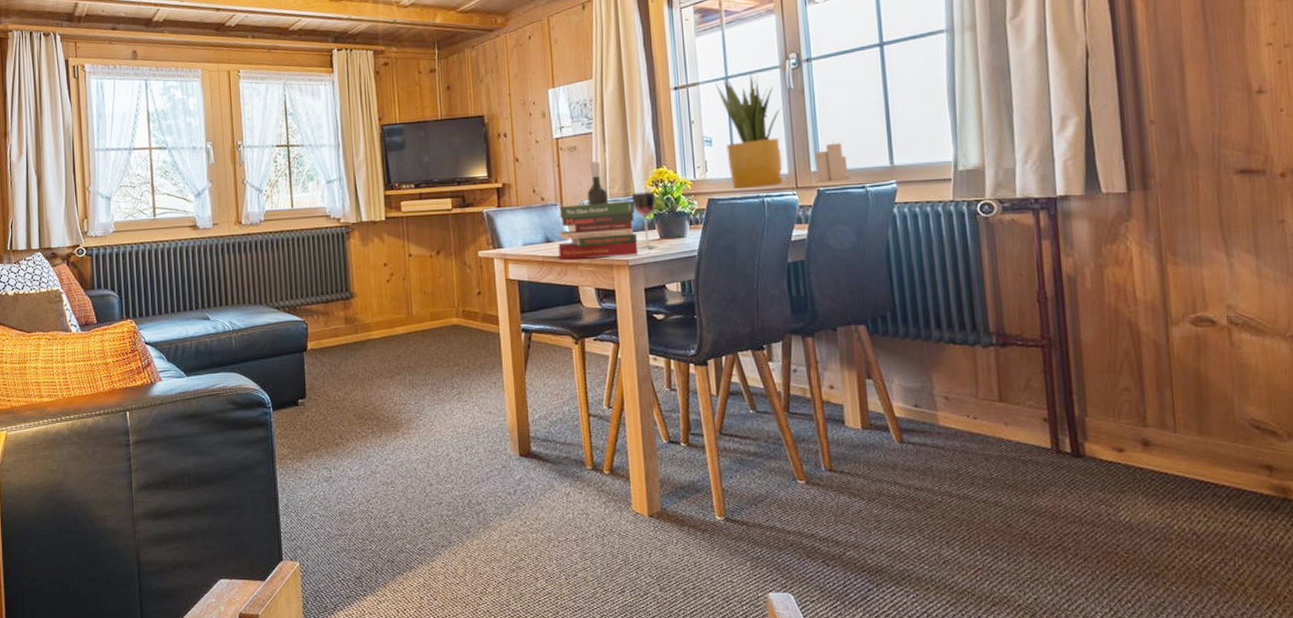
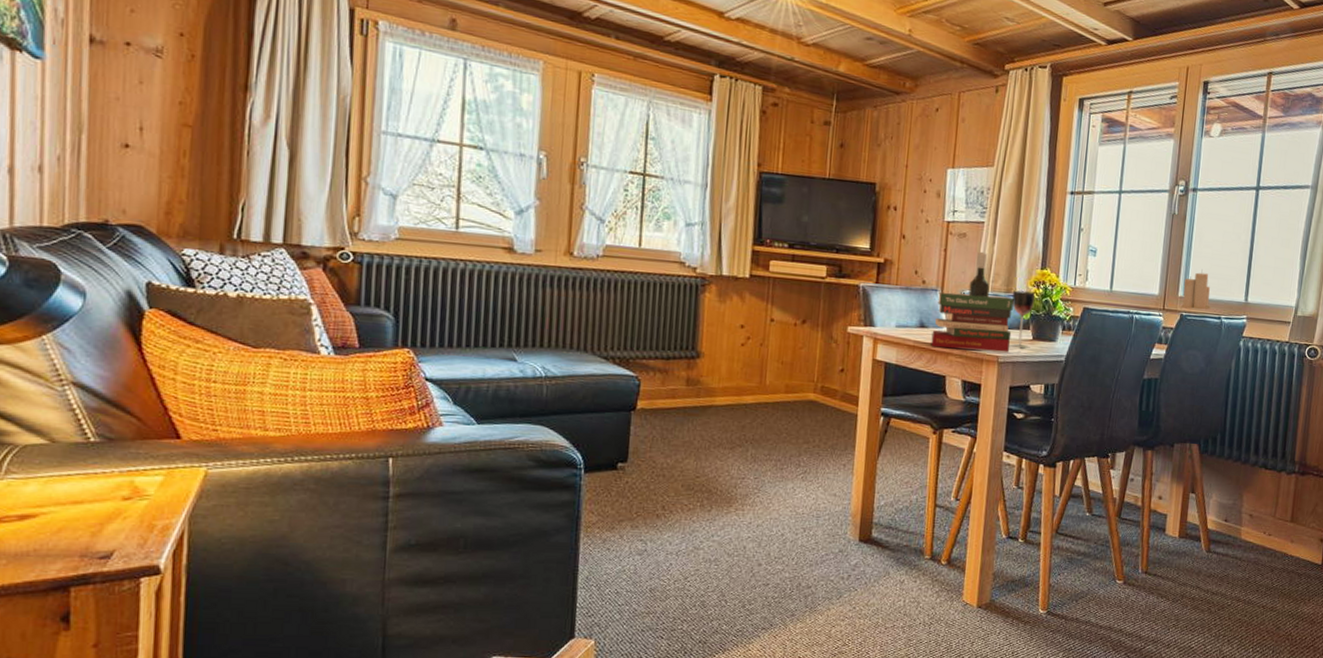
planter: present [714,71,784,190] -> none [1107,190,1164,305]

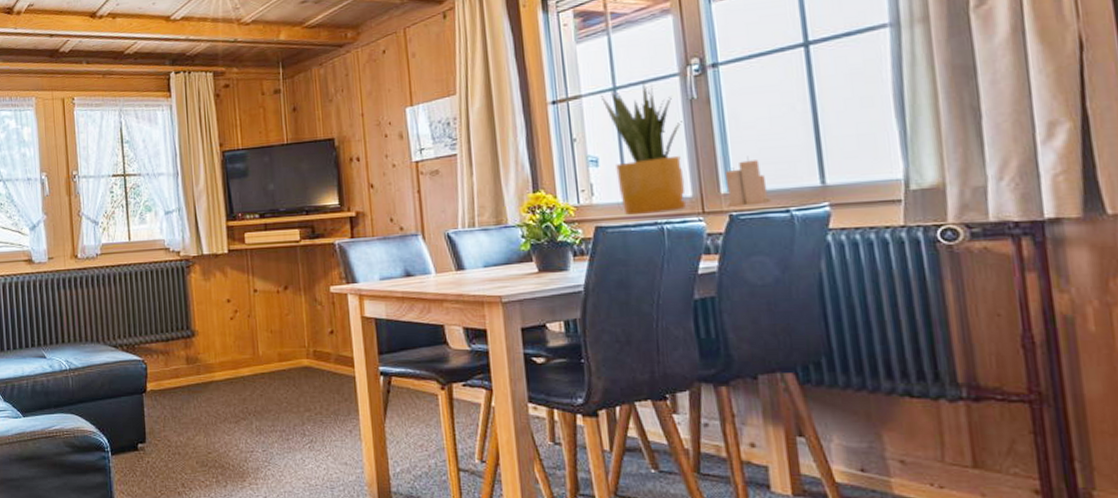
books: present [931,291,1014,353] -> none [419,229,513,296]
bottle: present [968,251,990,296] -> none [452,185,477,234]
wineglass: present [1009,290,1036,349] -> none [503,219,537,284]
planter: none [1107,190,1164,305] -> present [600,80,687,216]

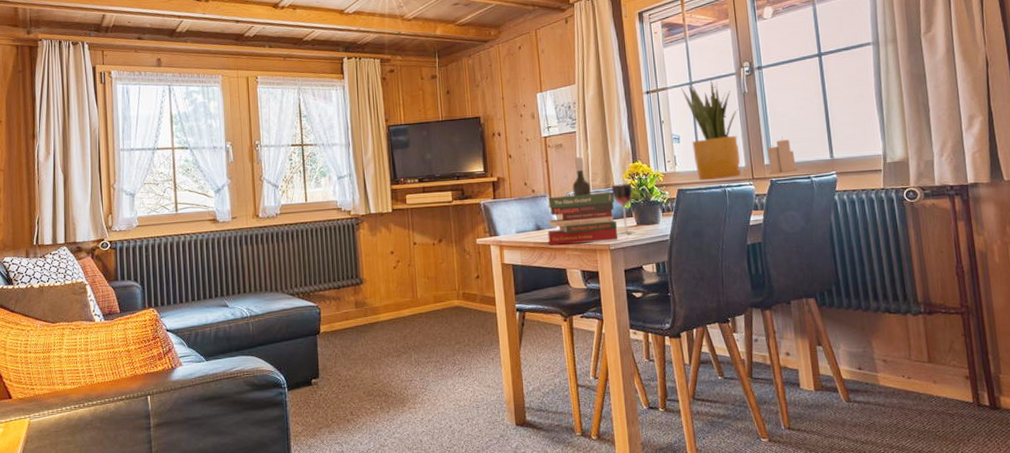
books: none [419,229,513,296] -> present [547,191,618,245]
bottle: none [452,185,477,234] -> present [572,156,591,195]
wineglass: none [503,219,537,284] -> present [611,183,636,235]

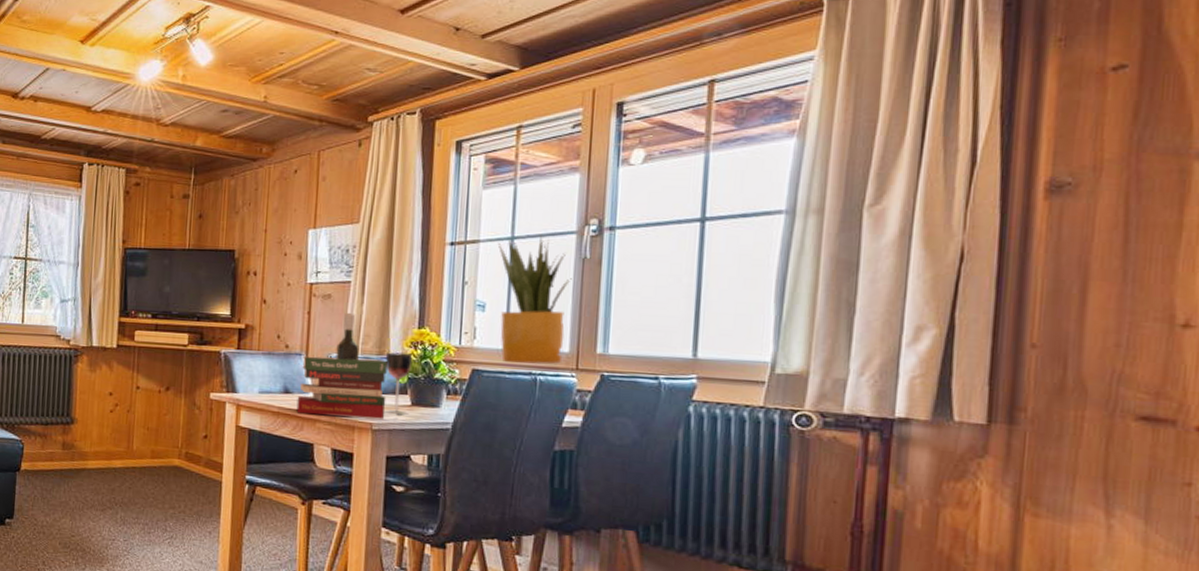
candle: present [767,136,799,174] -> none [601,320,644,369]

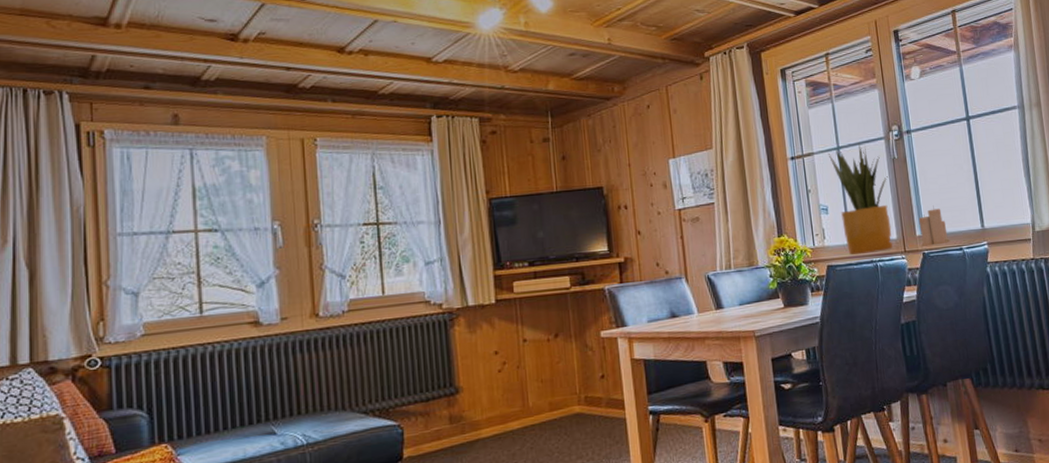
books: present [296,356,388,419] -> none [683,270,764,335]
bottle: present [336,312,360,360] -> none [711,231,733,276]
wineglass: present [384,352,413,415] -> none [755,260,784,319]
candle: none [601,320,644,369] -> present [918,205,951,247]

